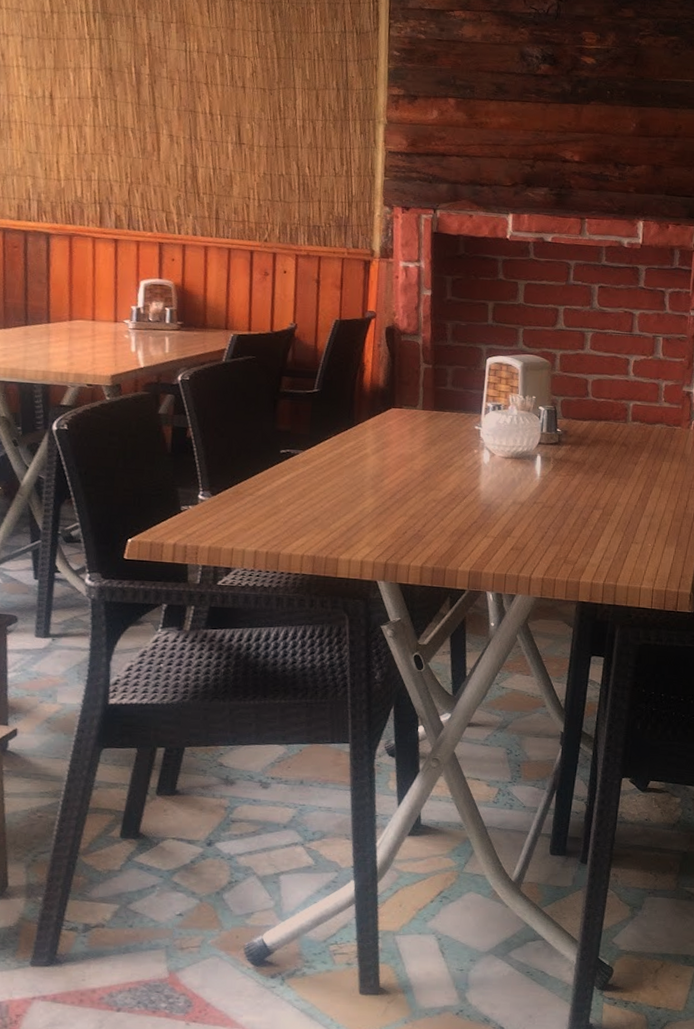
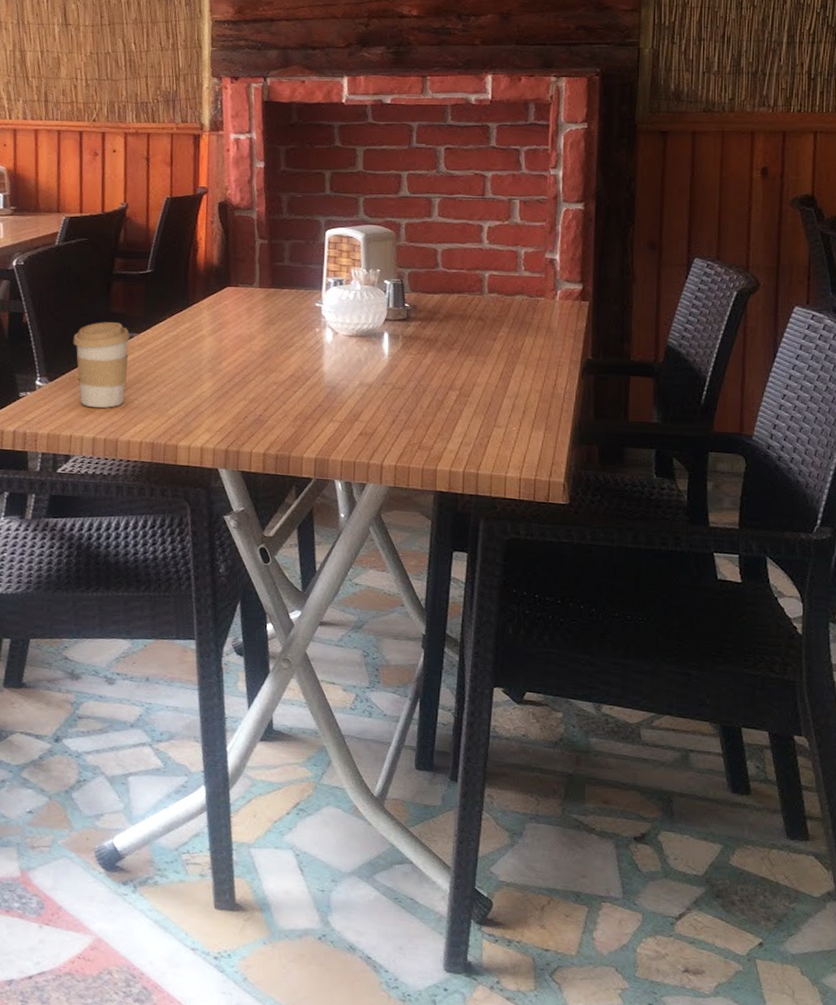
coffee cup: none [237,438,295,523] -> present [73,322,130,409]

